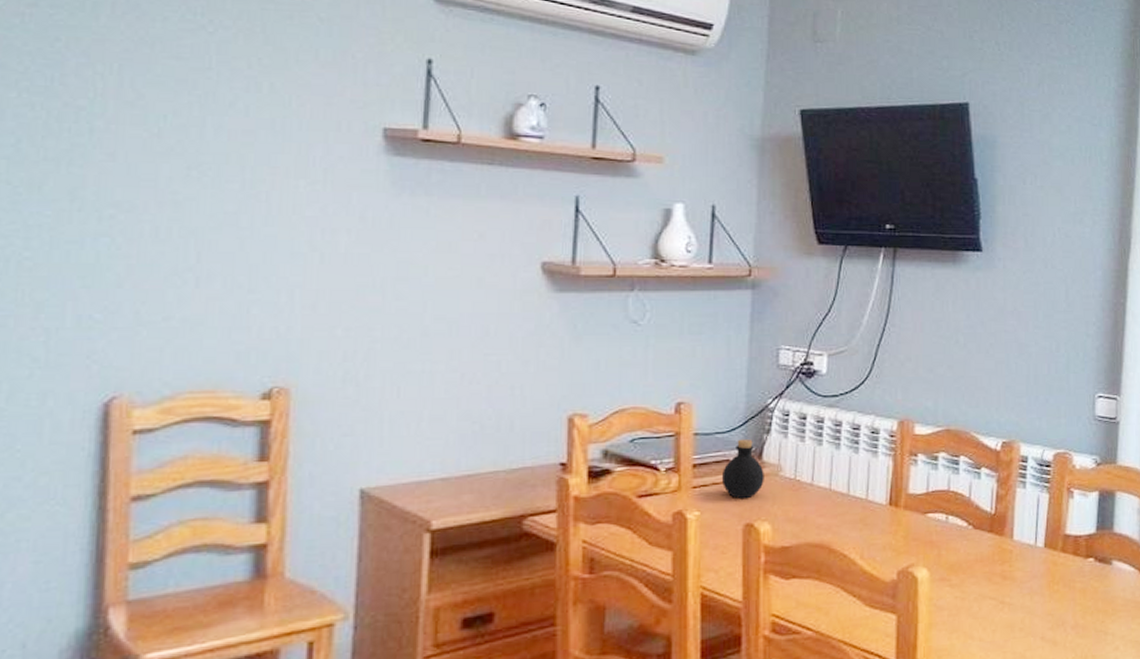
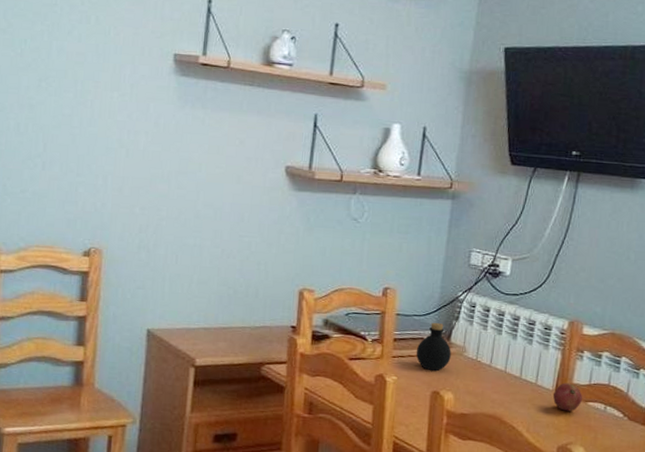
fruit: none [887,494,920,528] -> present [552,383,582,412]

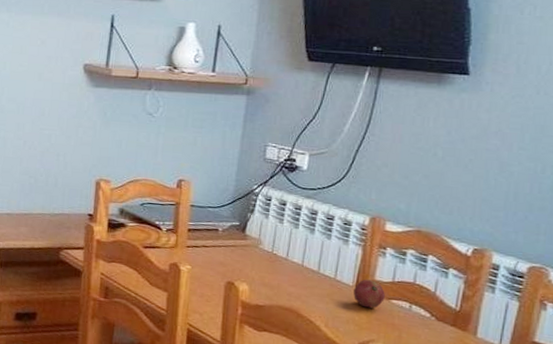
bottle: present [416,322,451,372] -> none [210,214,246,263]

